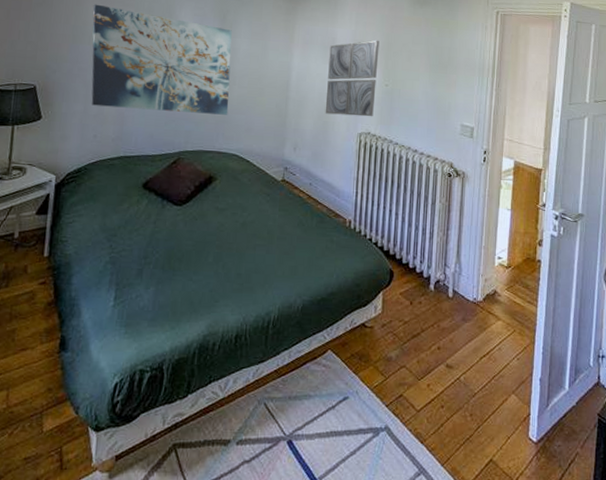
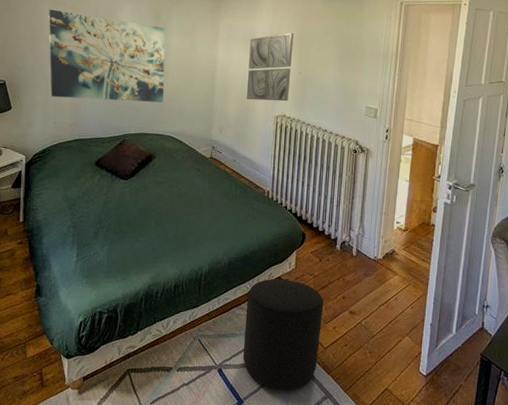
stool: none [318,326,416,465] -> present [243,279,324,390]

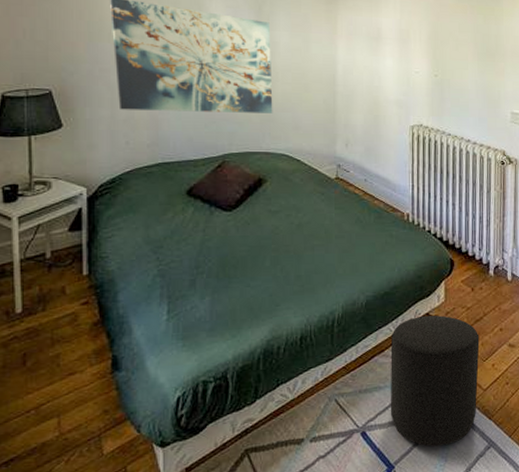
wall art: present [246,32,294,102] -> none [375,29,426,109]

